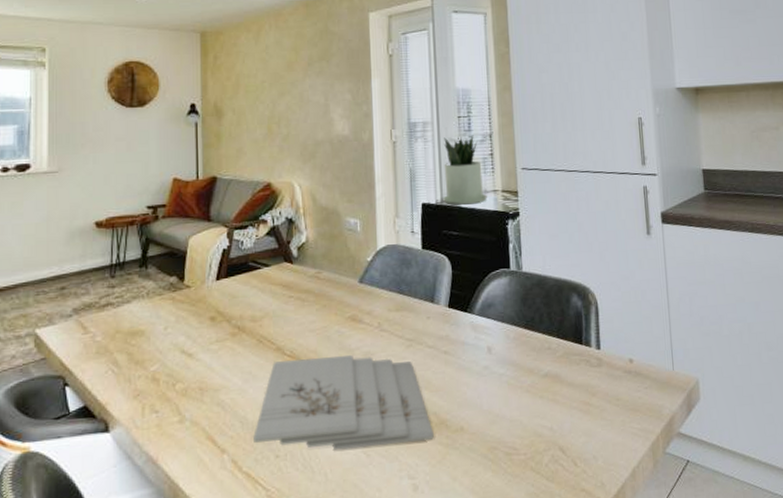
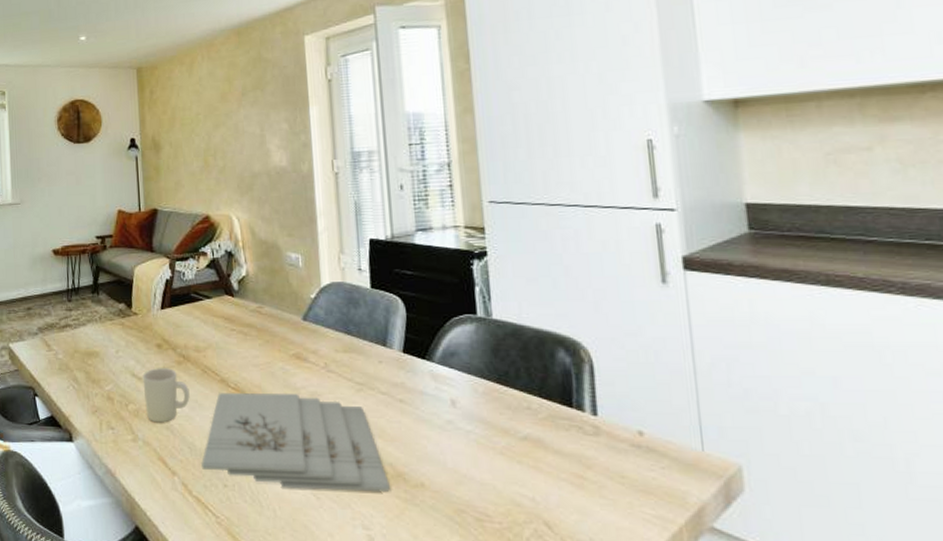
mug: none [193,341,244,400] -> present [142,368,190,423]
planter: present [443,135,487,205] -> none [393,164,447,242]

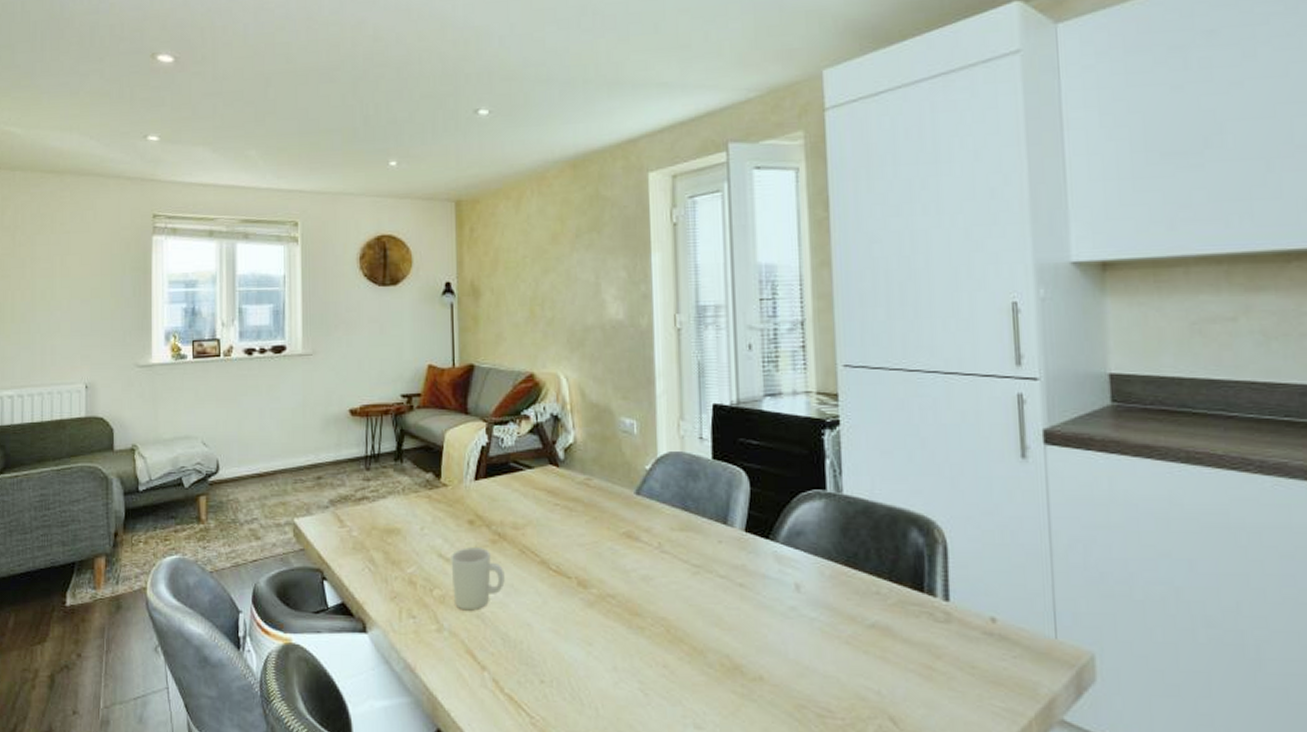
placemat: present [202,393,390,493] -> none [516,576,726,687]

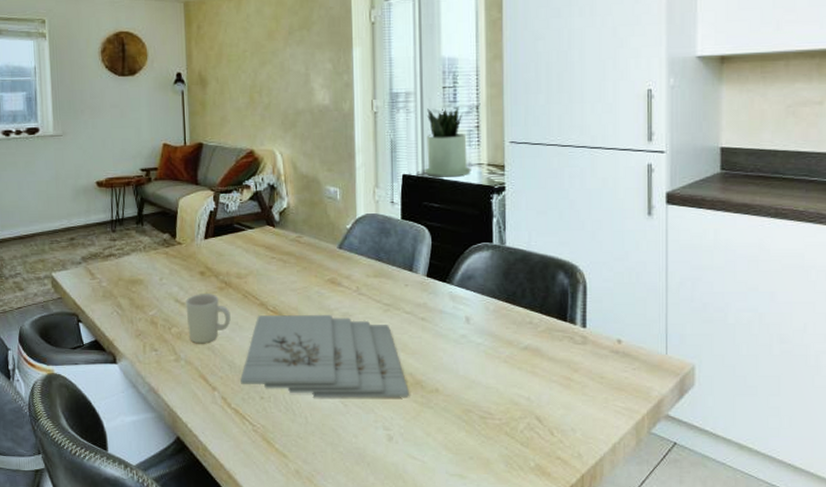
placemat: none [516,576,726,687] -> present [240,314,409,398]
planter: none [740,322,797,408] -> present [425,106,471,177]

